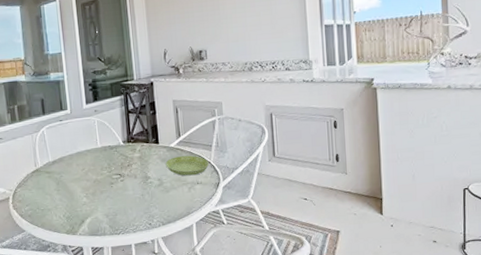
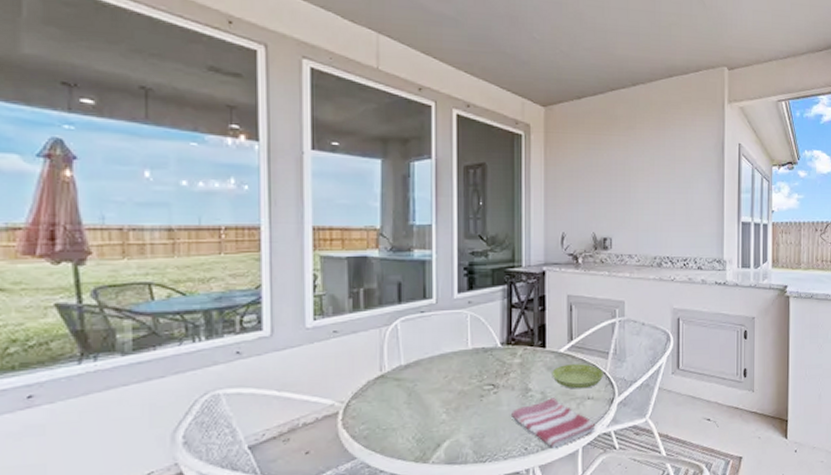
dish towel: none [136,183,205,223] -> present [511,398,595,448]

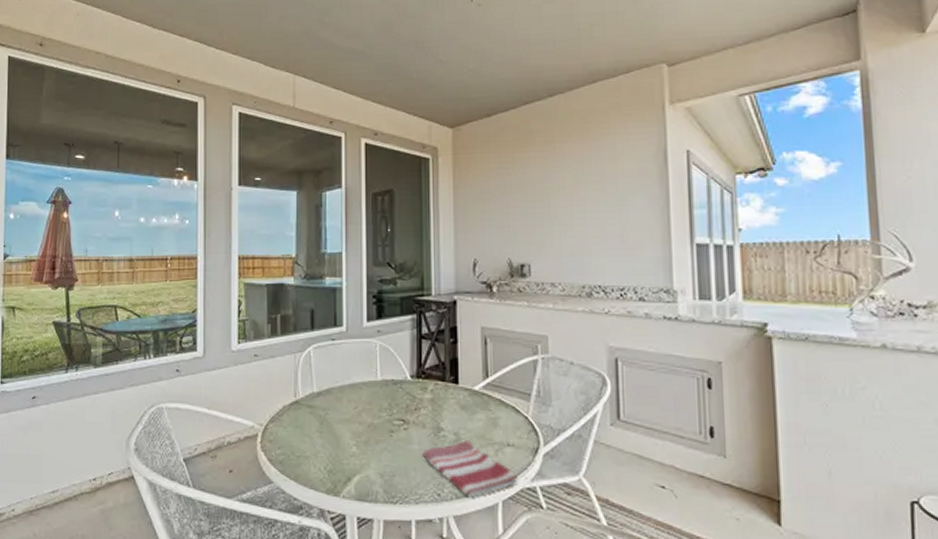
saucer: present [552,364,604,389] -> none [466,404,526,434]

